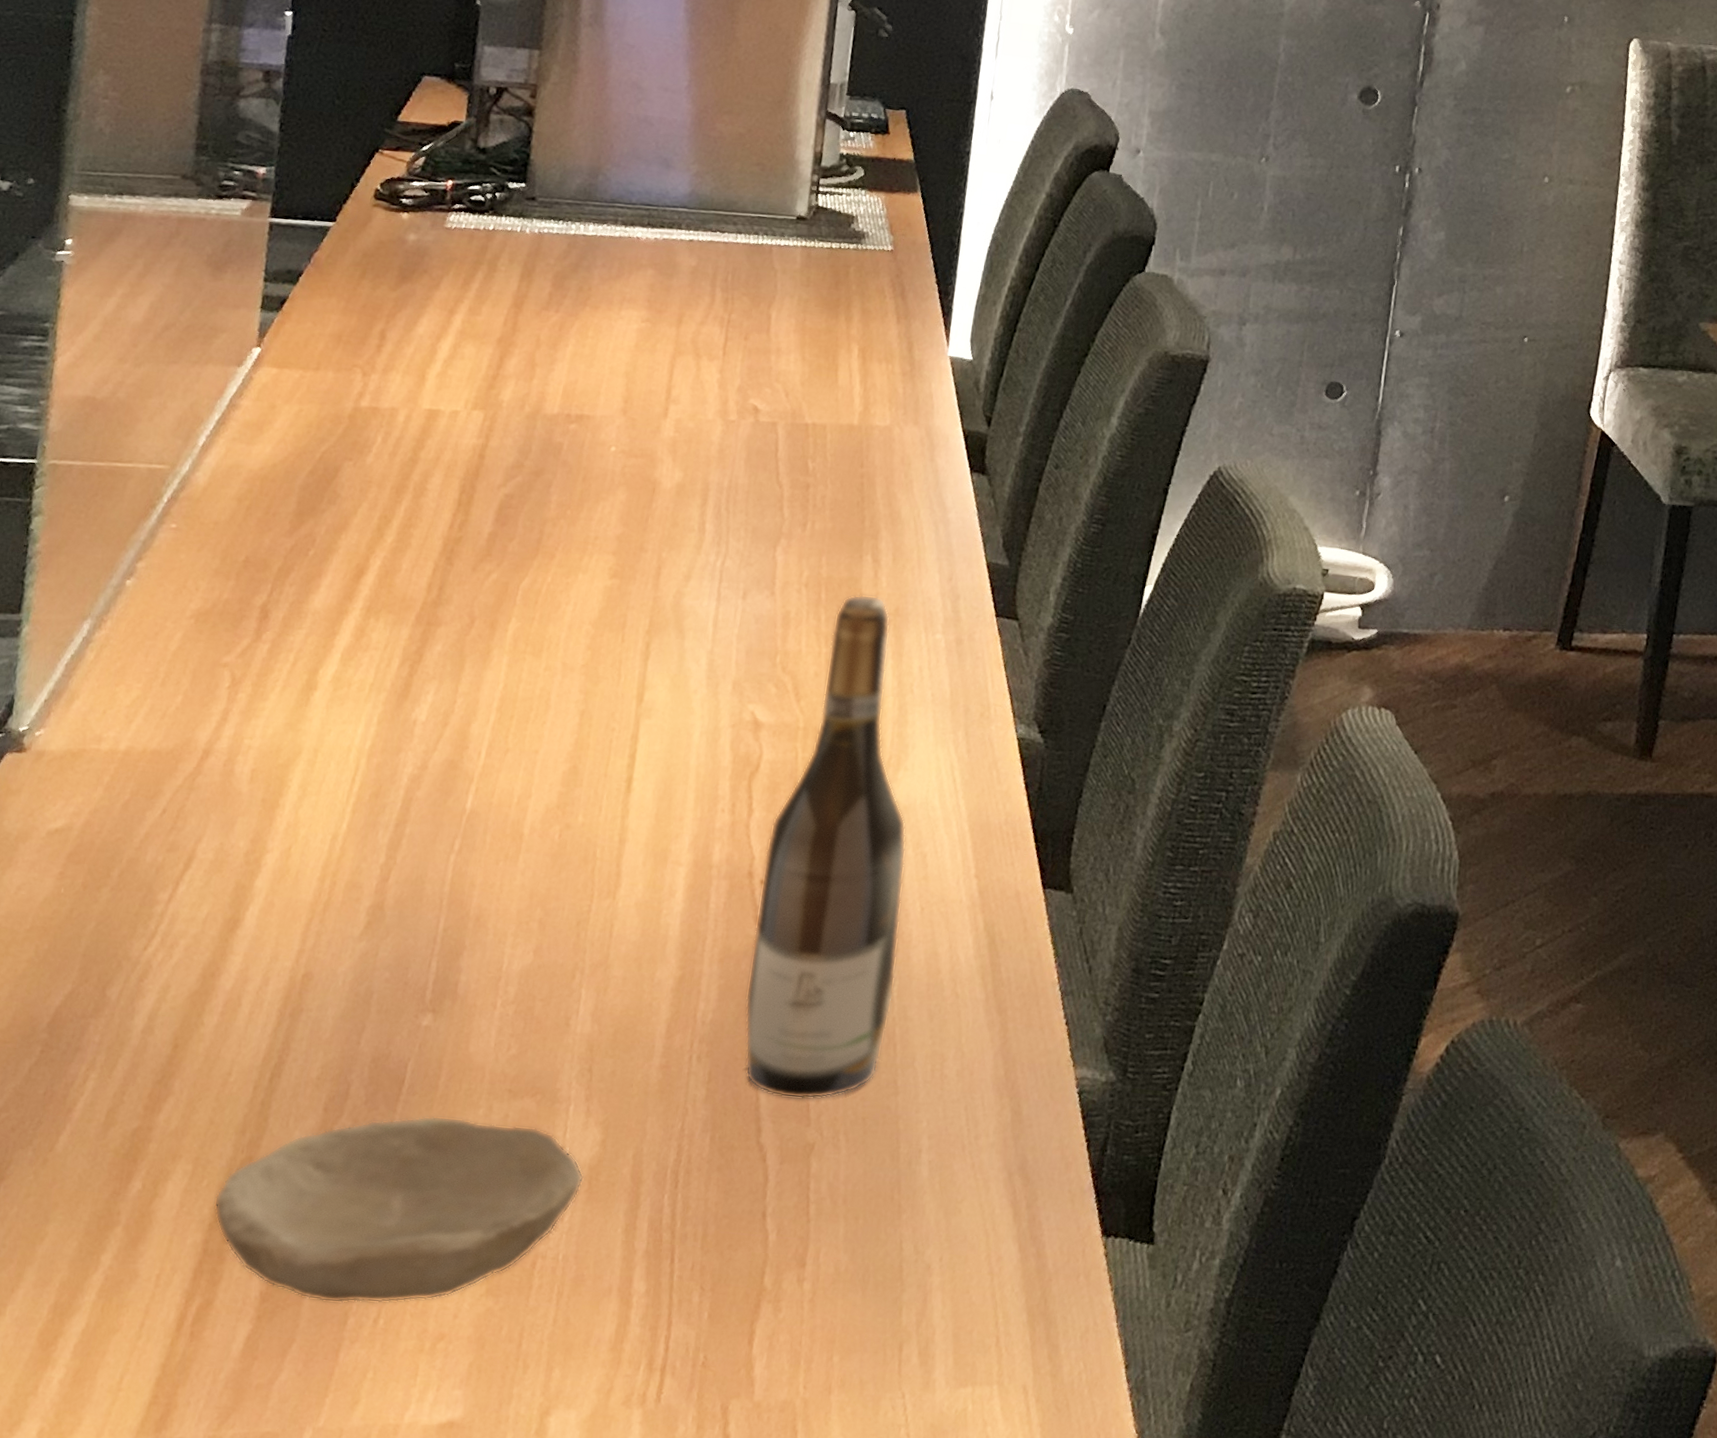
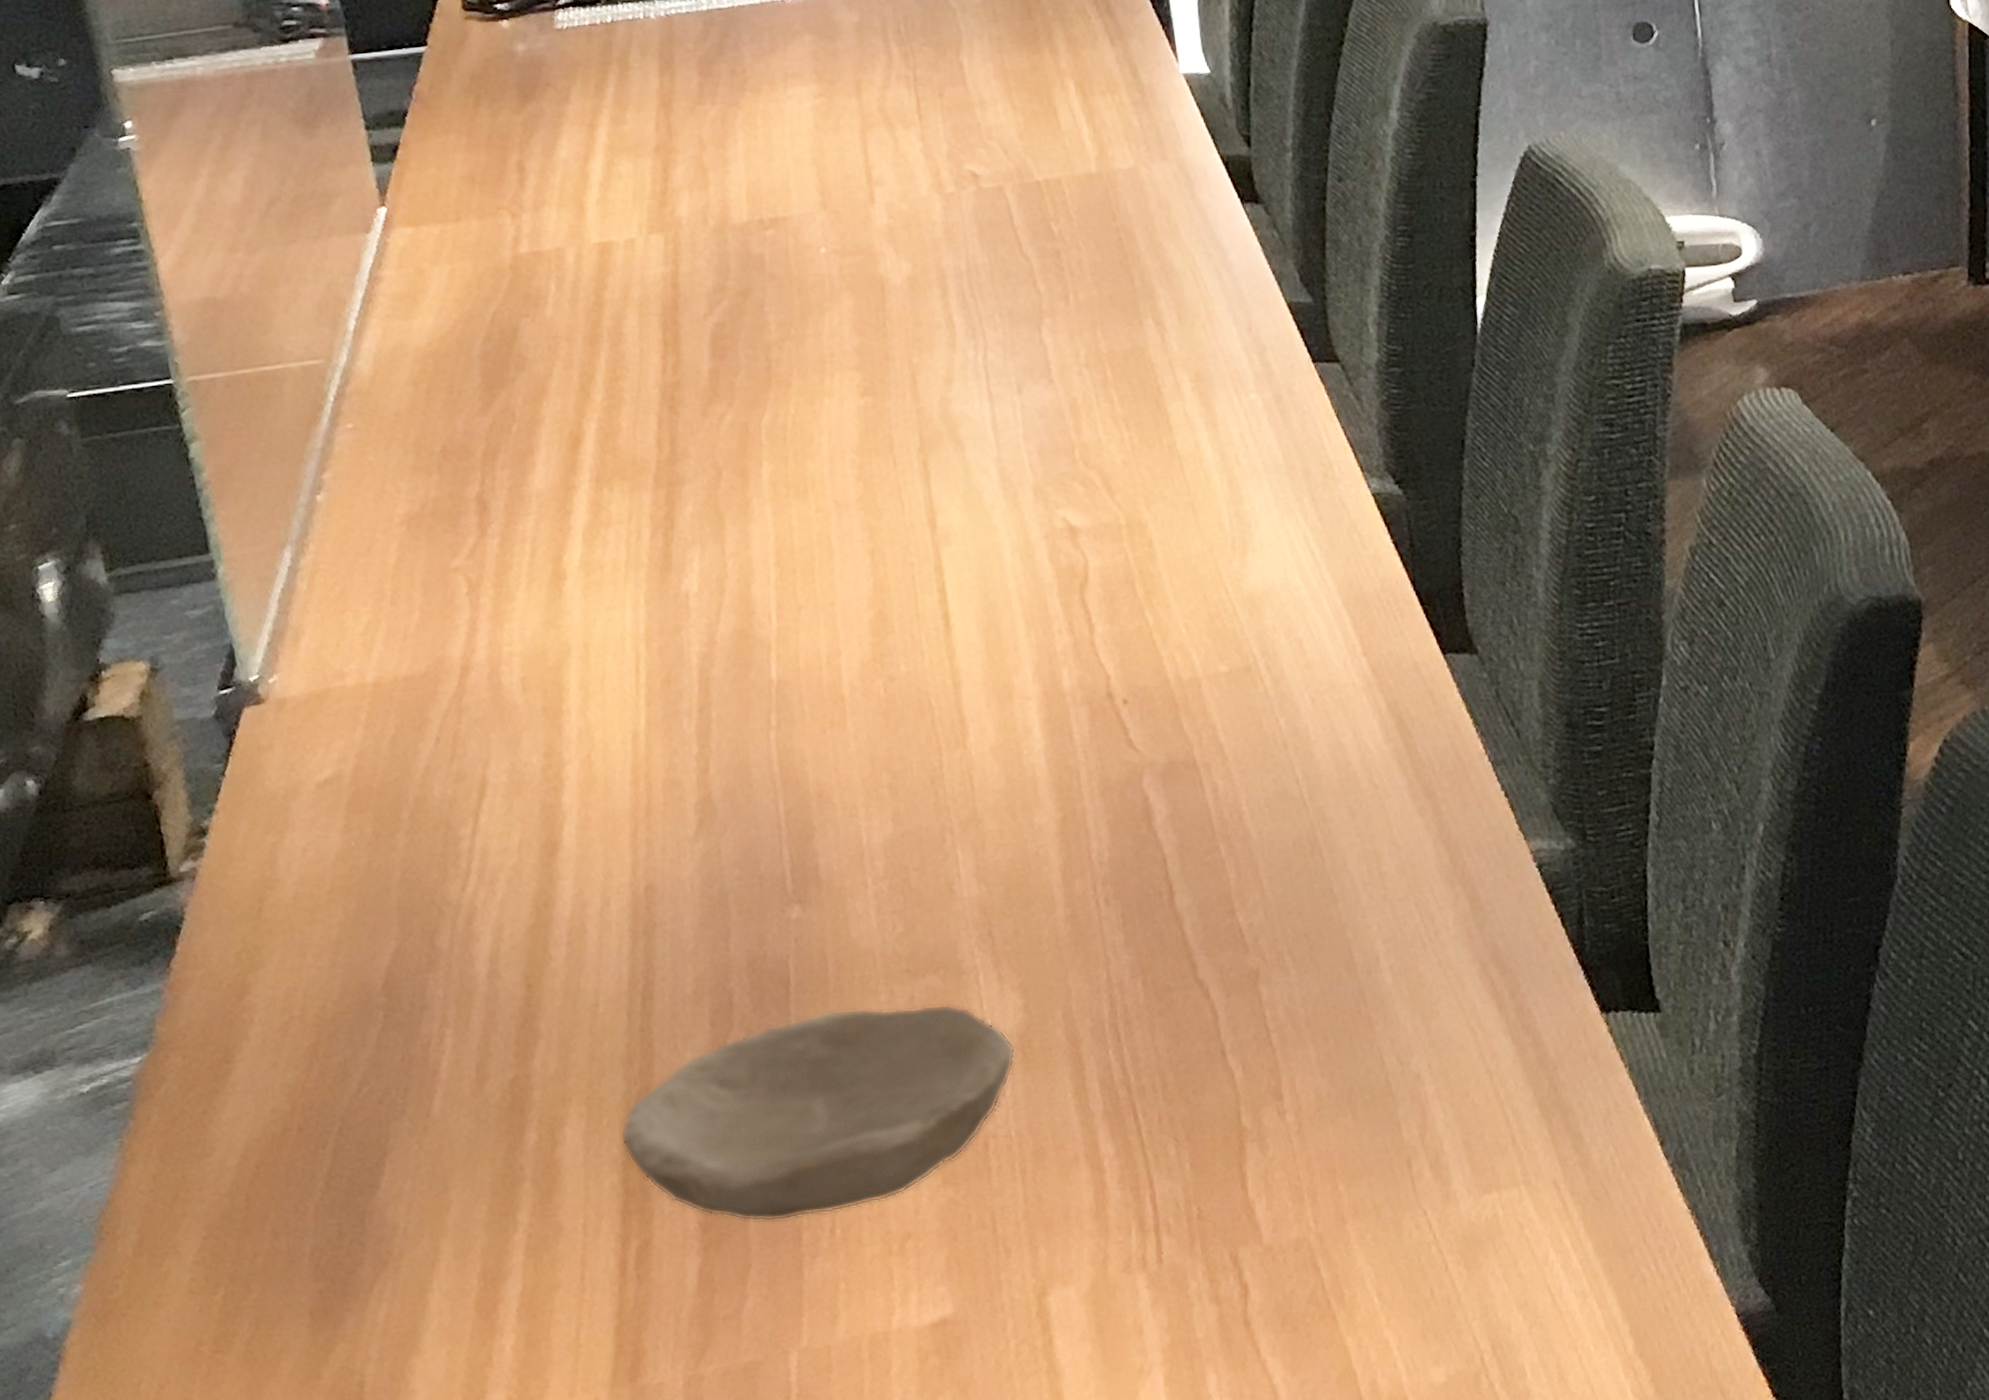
wine bottle: present [745,594,907,1099] -> none [1119,363,1308,927]

